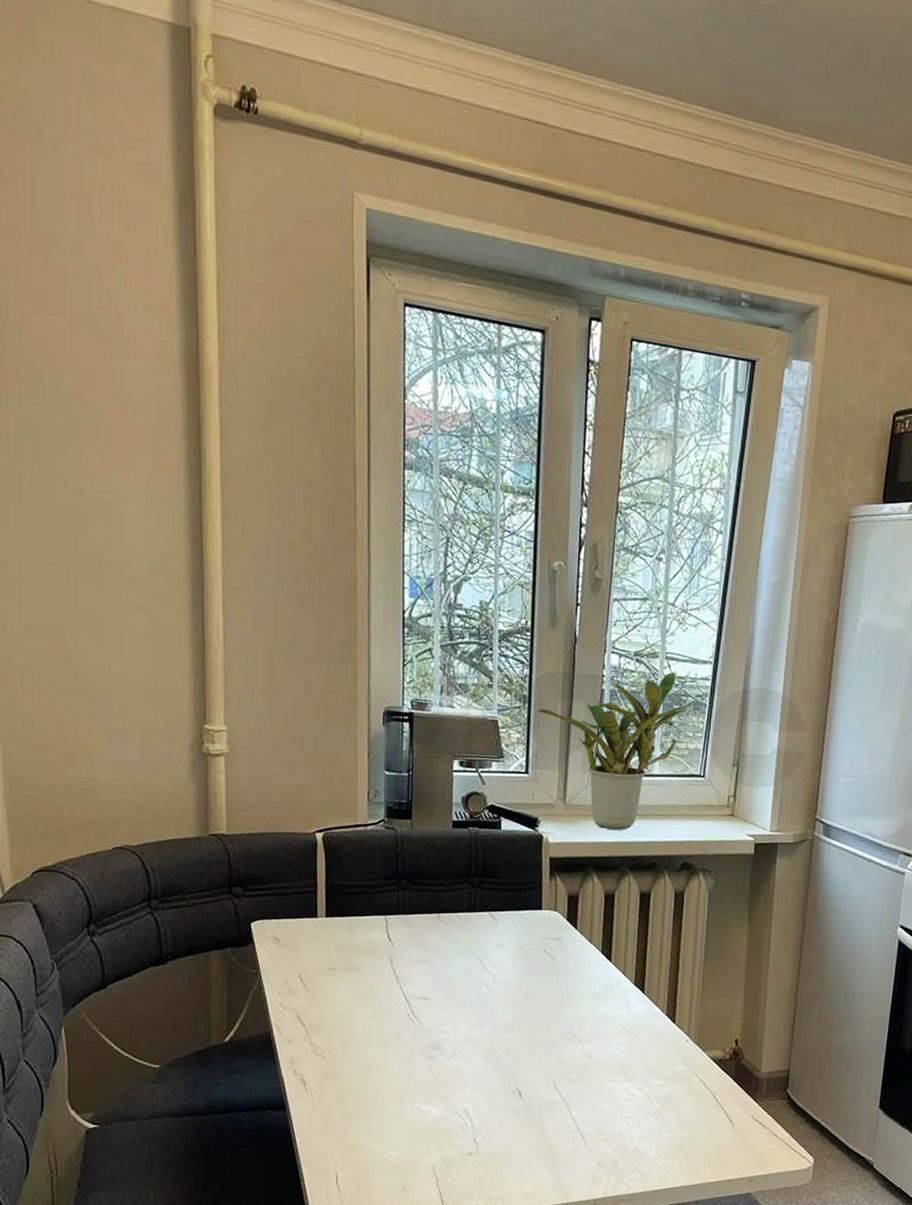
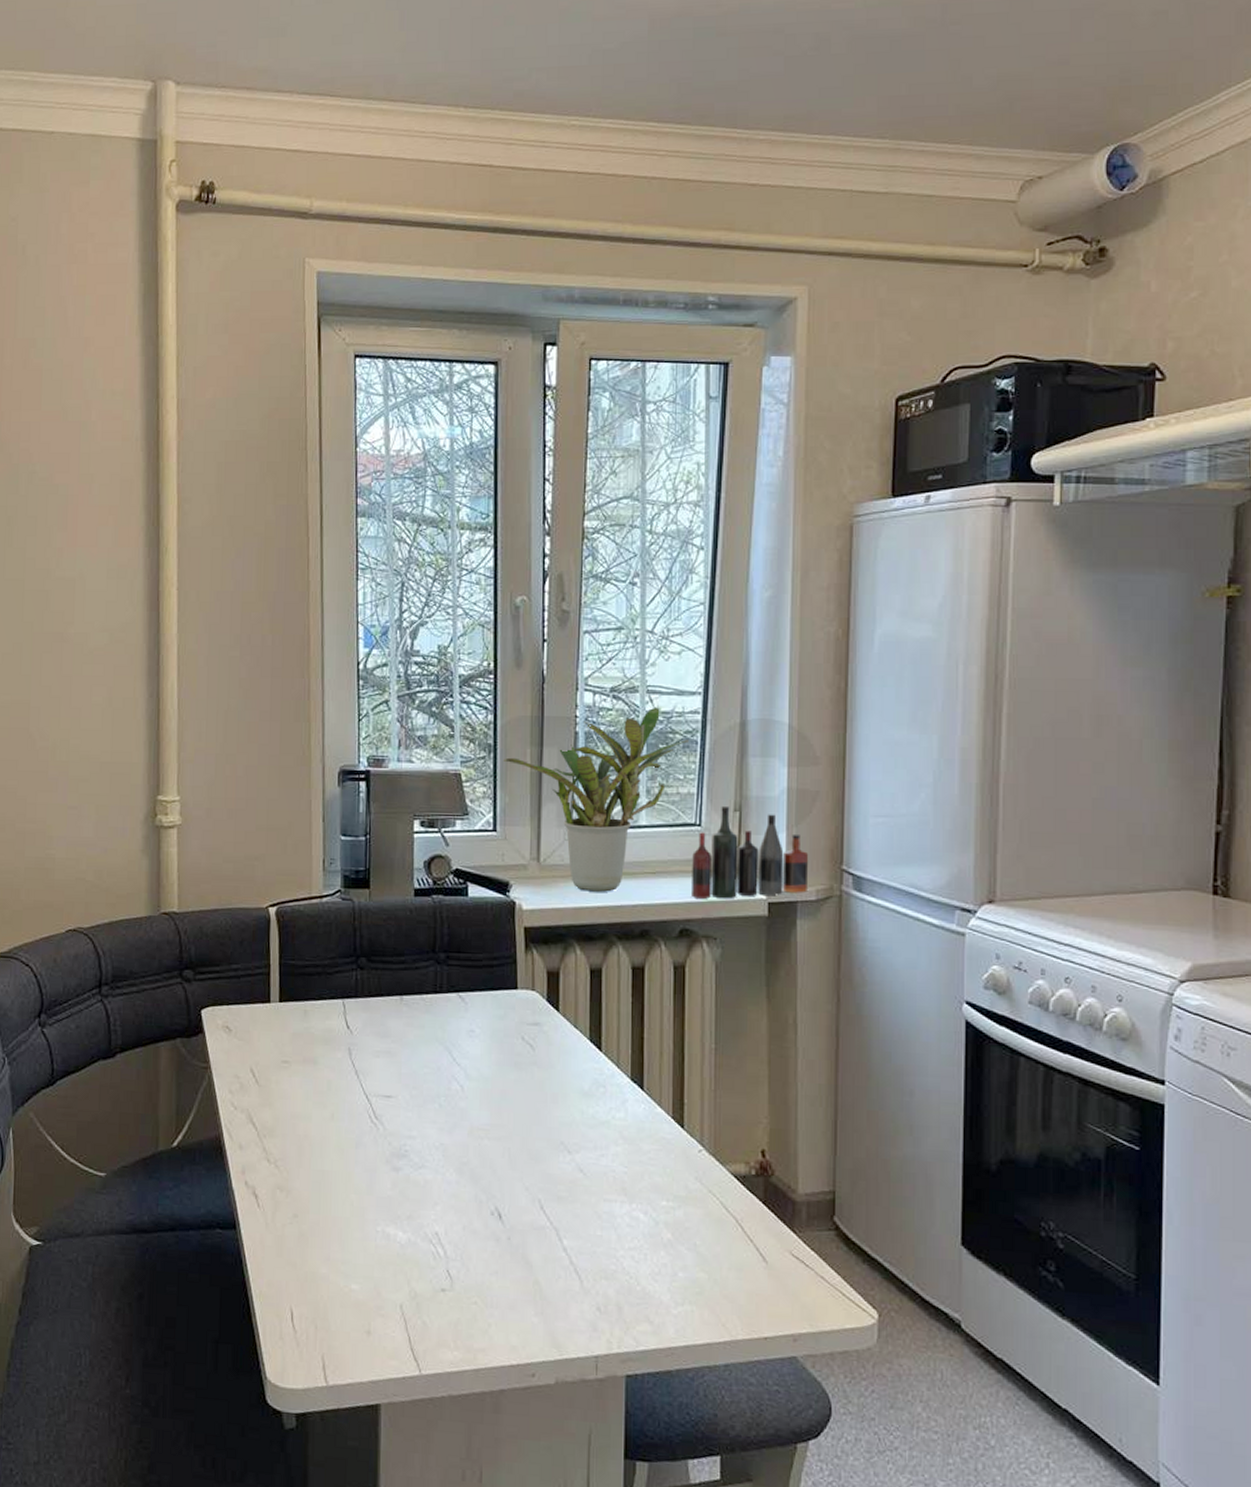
bottle collection: none [692,761,791,839] -> present [690,805,809,899]

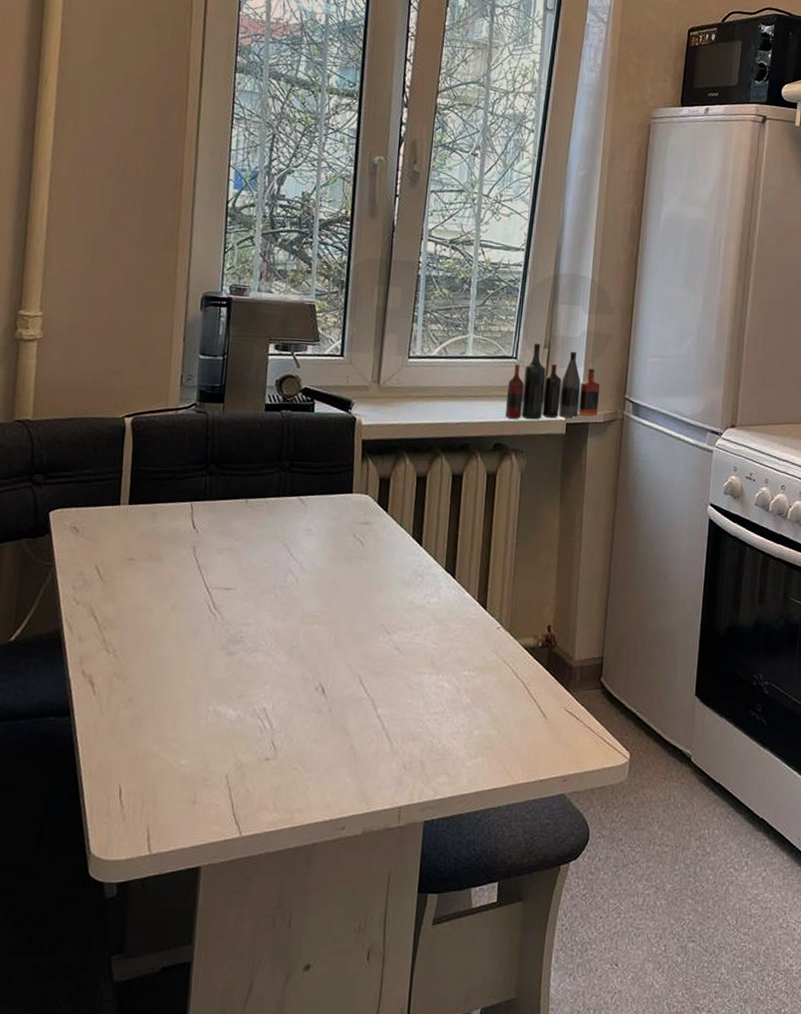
potted plant: present [504,707,688,893] -> none [354,258,511,412]

